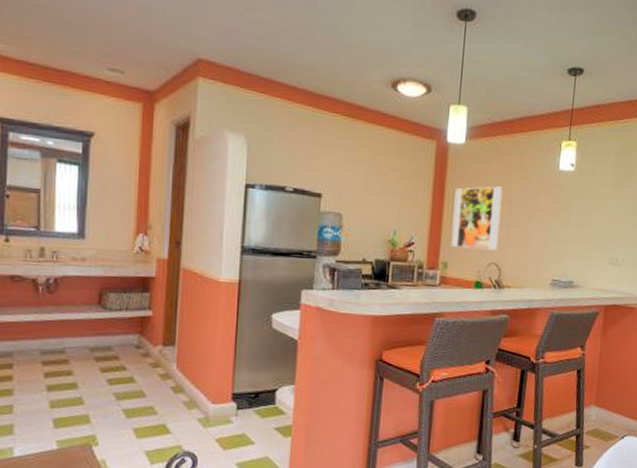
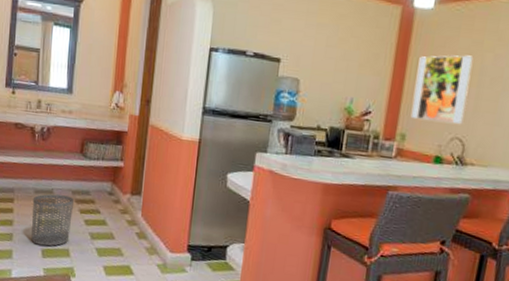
waste bin: none [38,353,92,415] -> present [31,194,74,247]

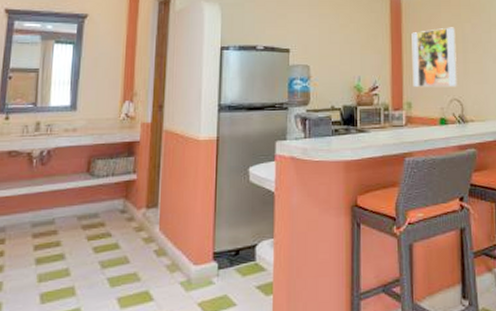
waste bin: present [31,194,74,247] -> none [27,223,79,289]

